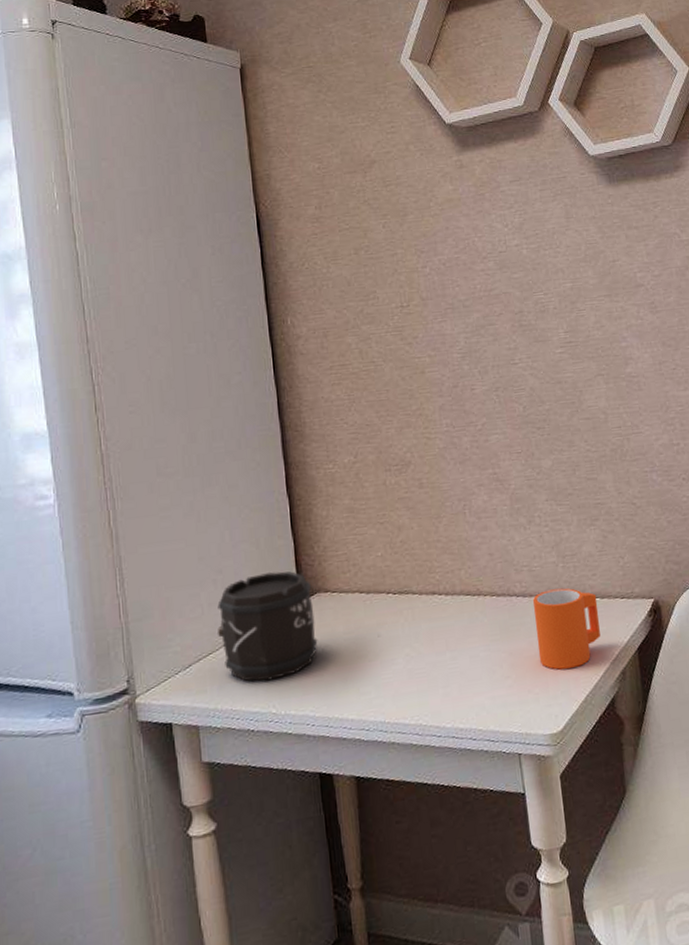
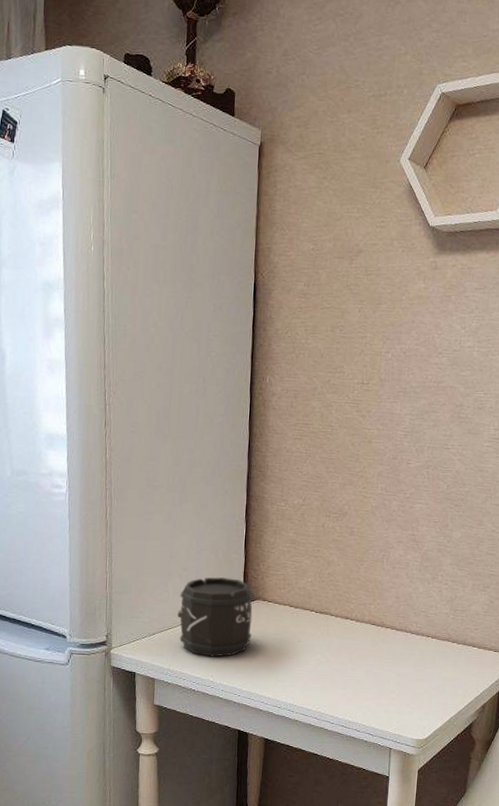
mug: present [532,588,601,670] -> none [419,633,475,695]

